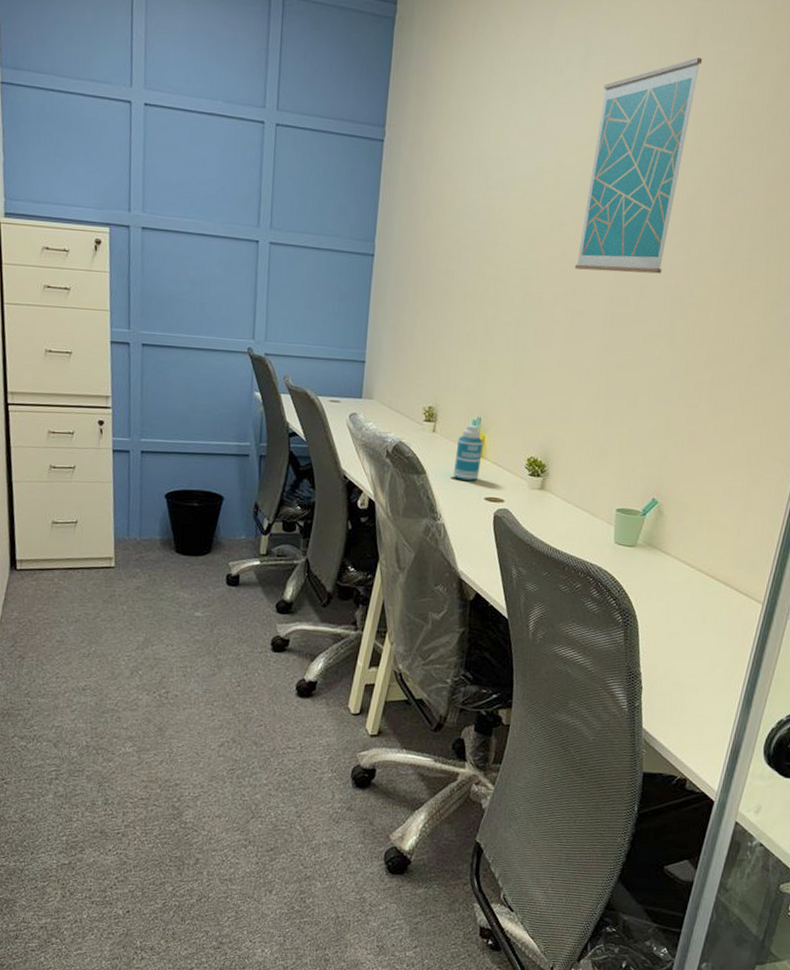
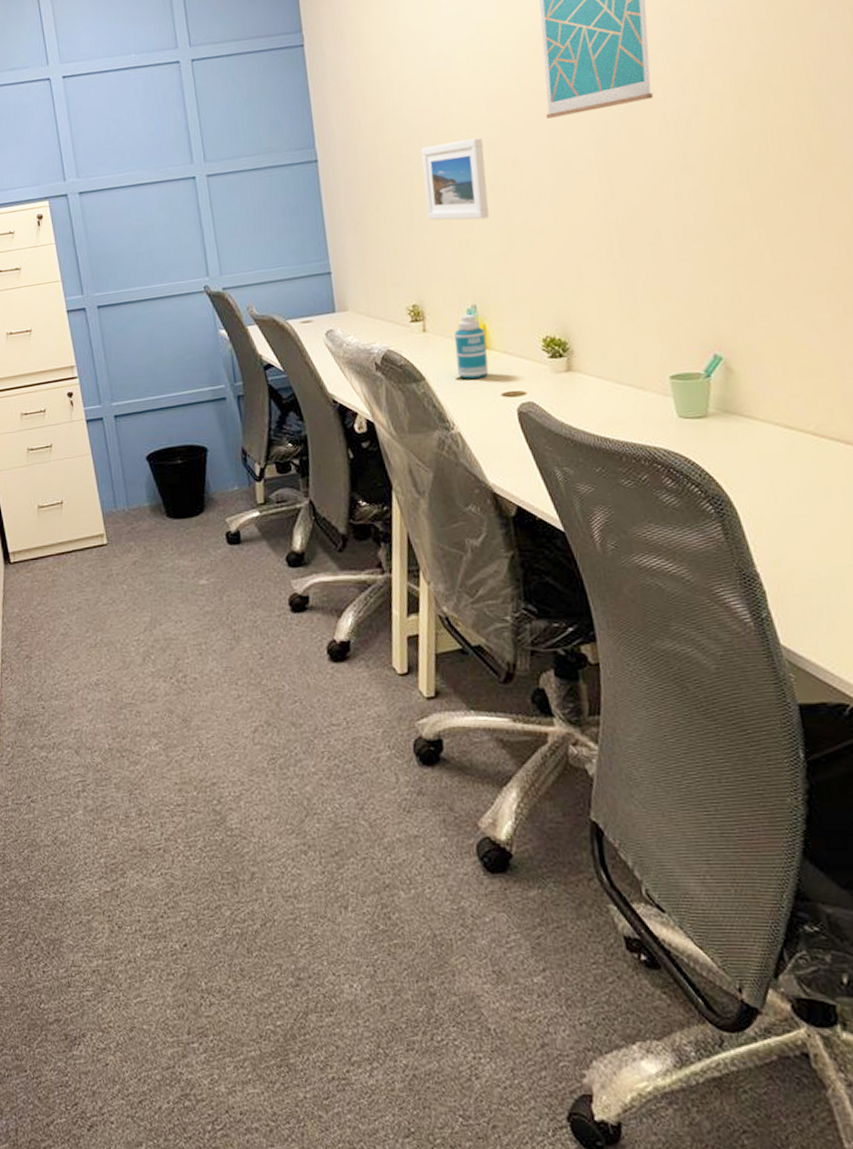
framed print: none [458,267,519,345] -> present [421,137,489,220]

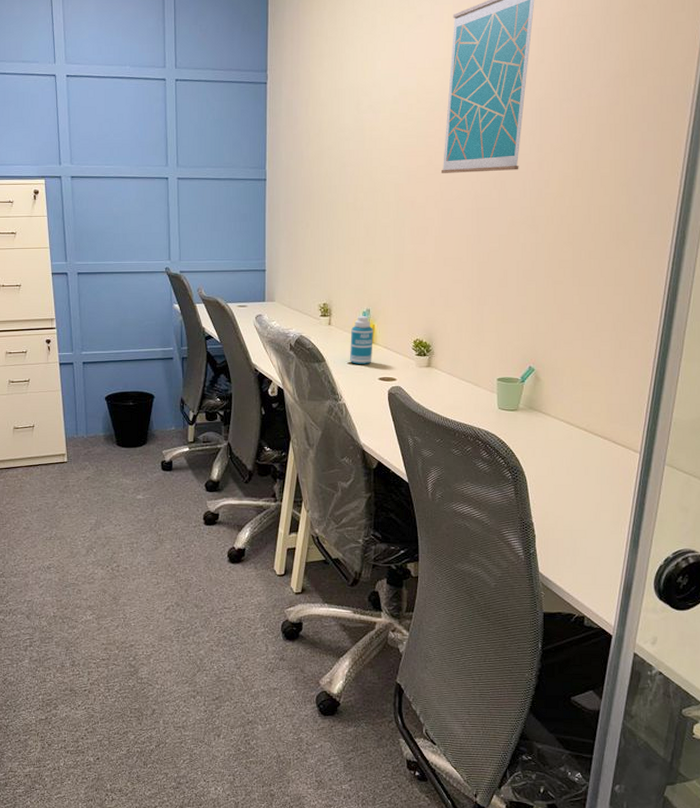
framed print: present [421,137,489,220] -> none [343,180,392,244]

